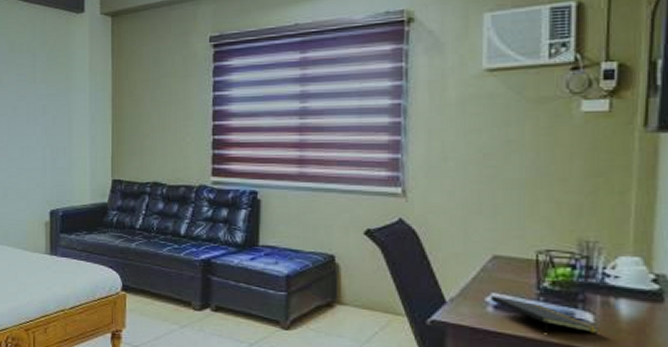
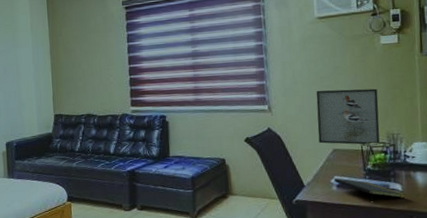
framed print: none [472,172,569,255] -> present [316,88,380,145]

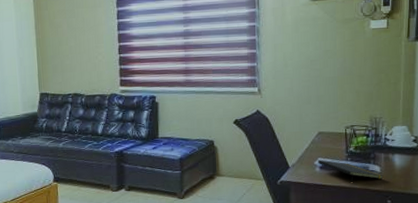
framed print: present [316,88,380,145] -> none [305,73,364,128]

